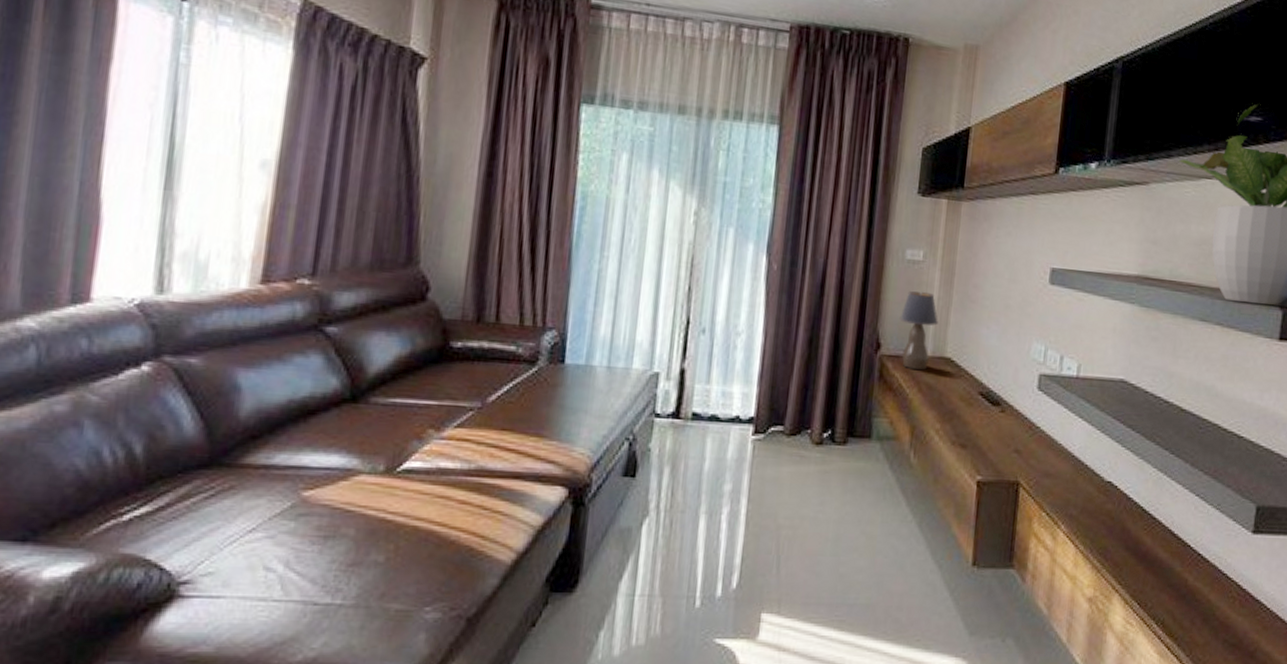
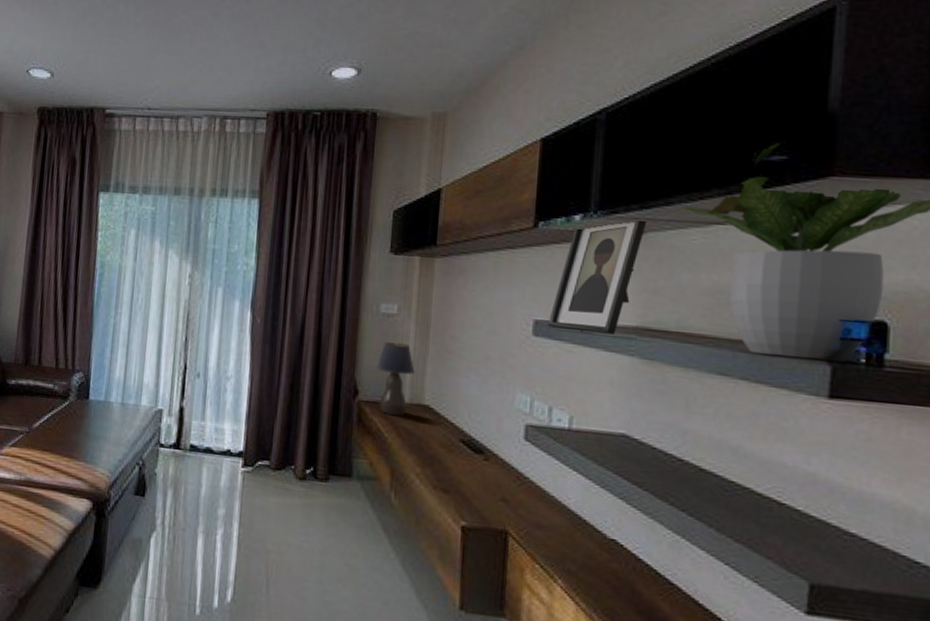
picture frame: none [1062,170,1152,283] -> present [547,219,648,335]

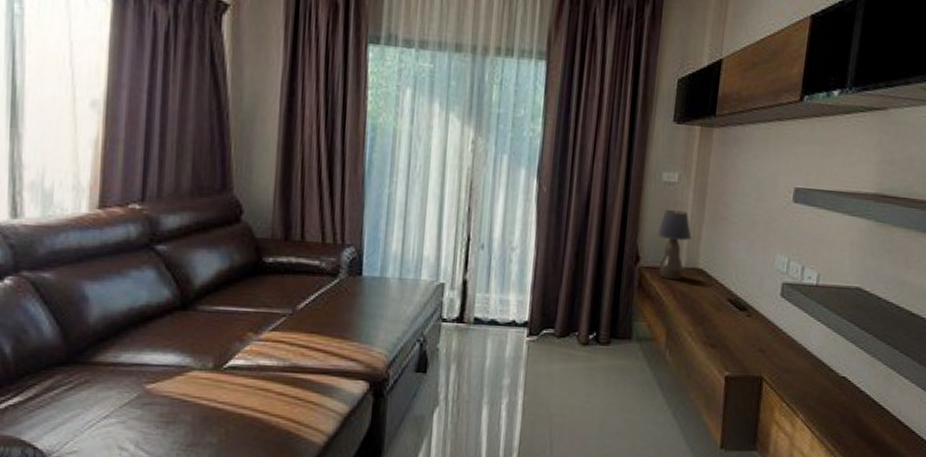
picture frame: present [547,219,648,335] -> none [805,96,891,201]

